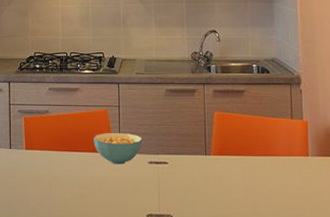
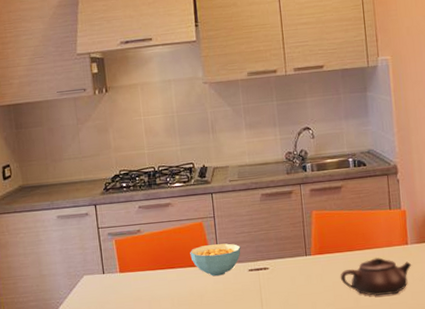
teapot: none [238,166,312,206] -> present [340,257,412,296]

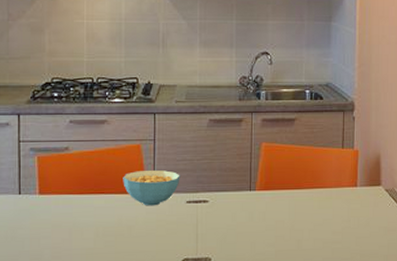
teapot: present [340,257,412,296] -> none [283,198,359,239]

